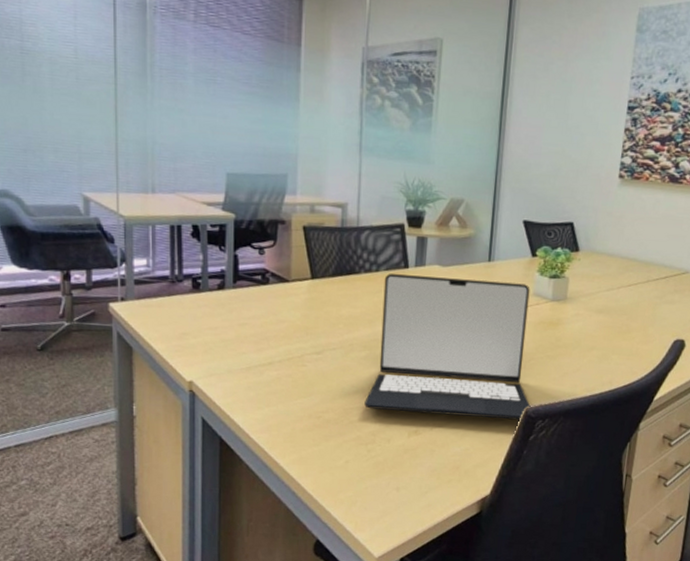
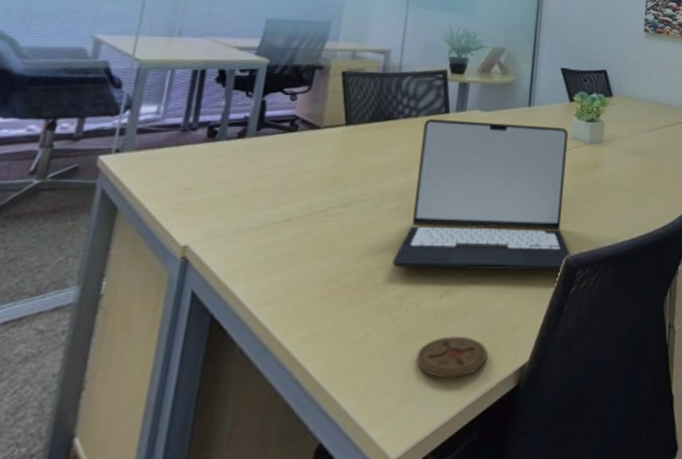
coaster: none [390,468,453,502] -> present [416,336,488,379]

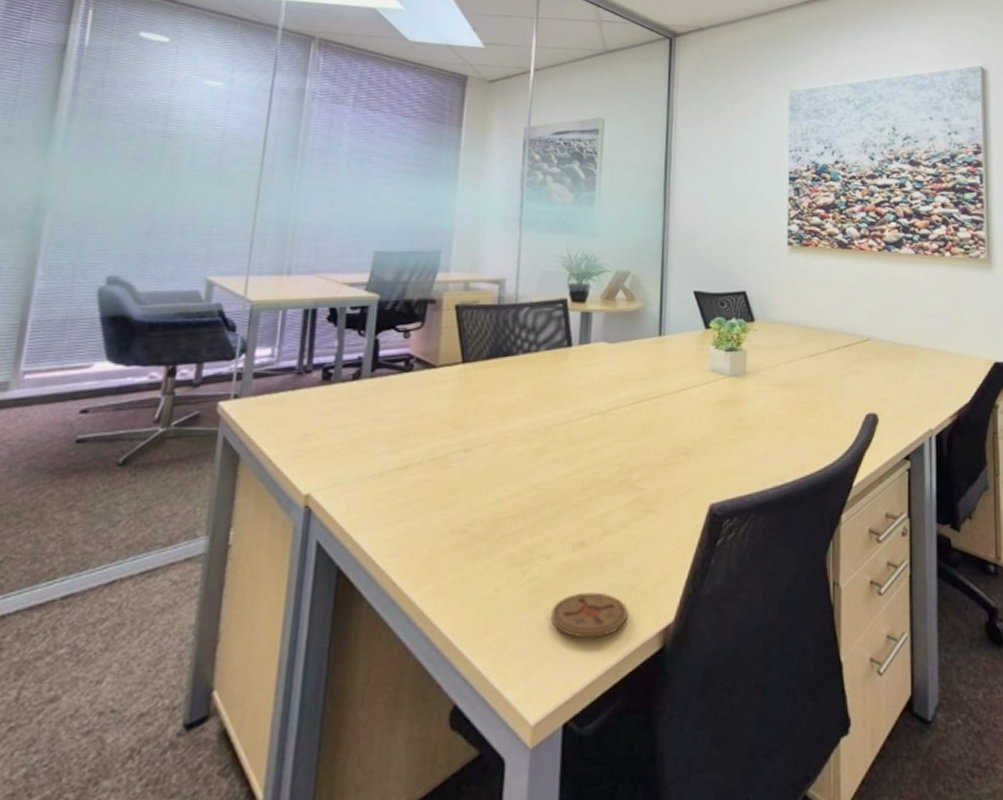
laptop: present [392,119,572,271] -> none [520,354,717,521]

